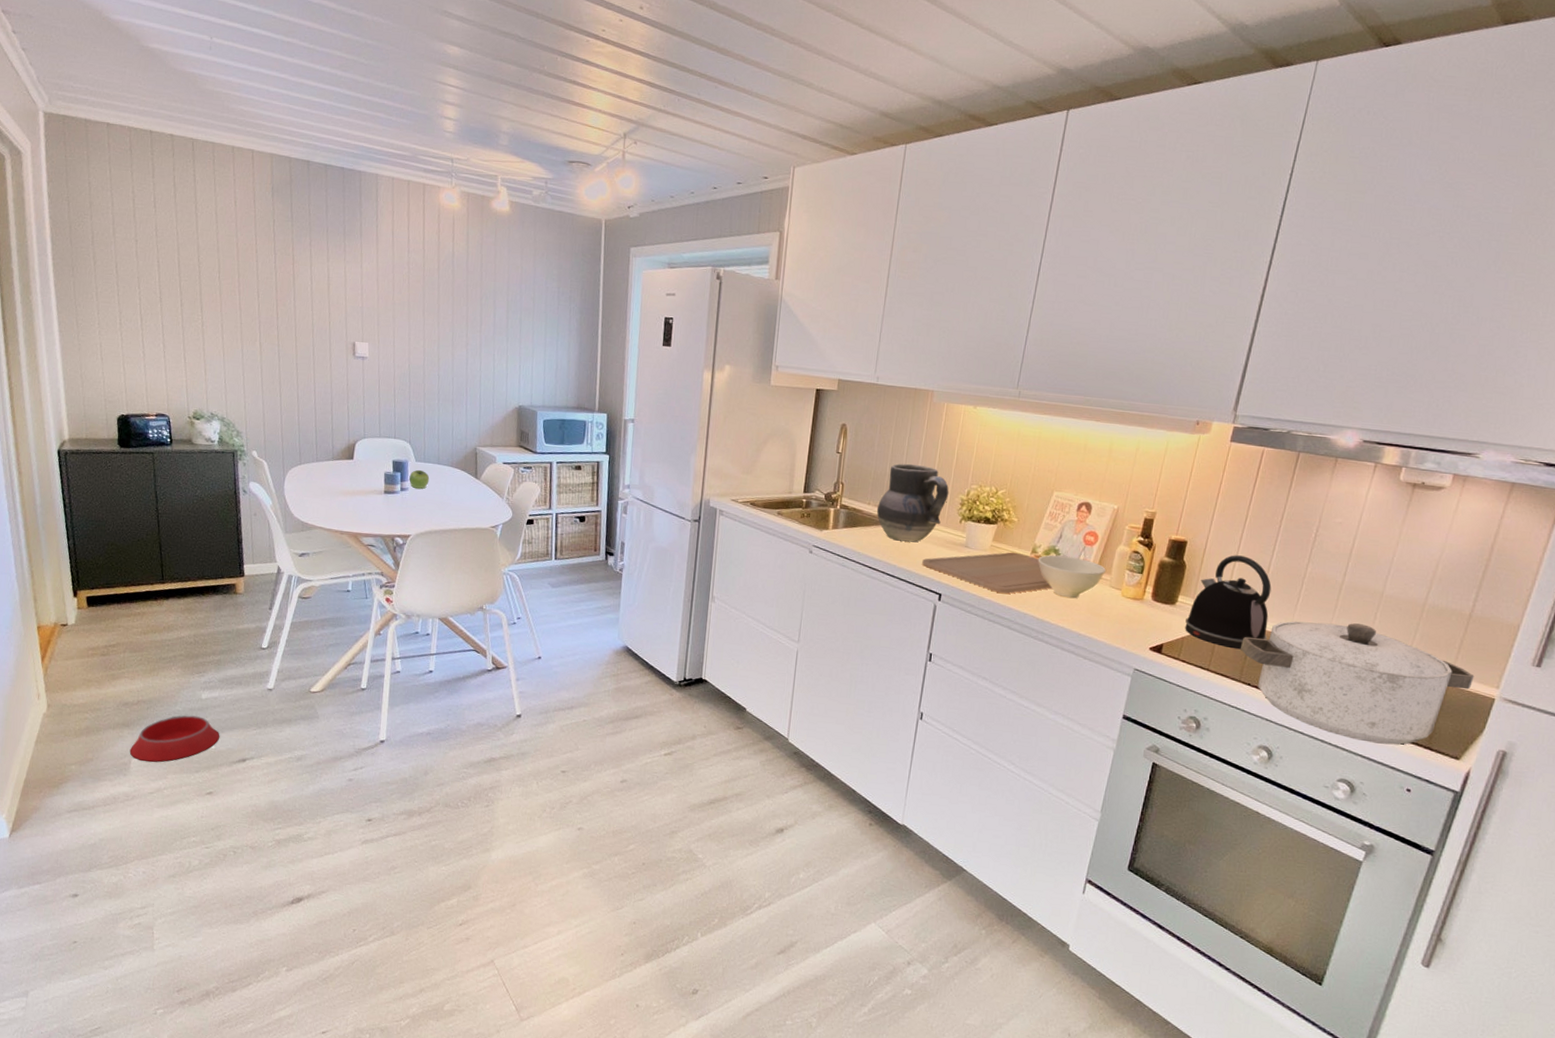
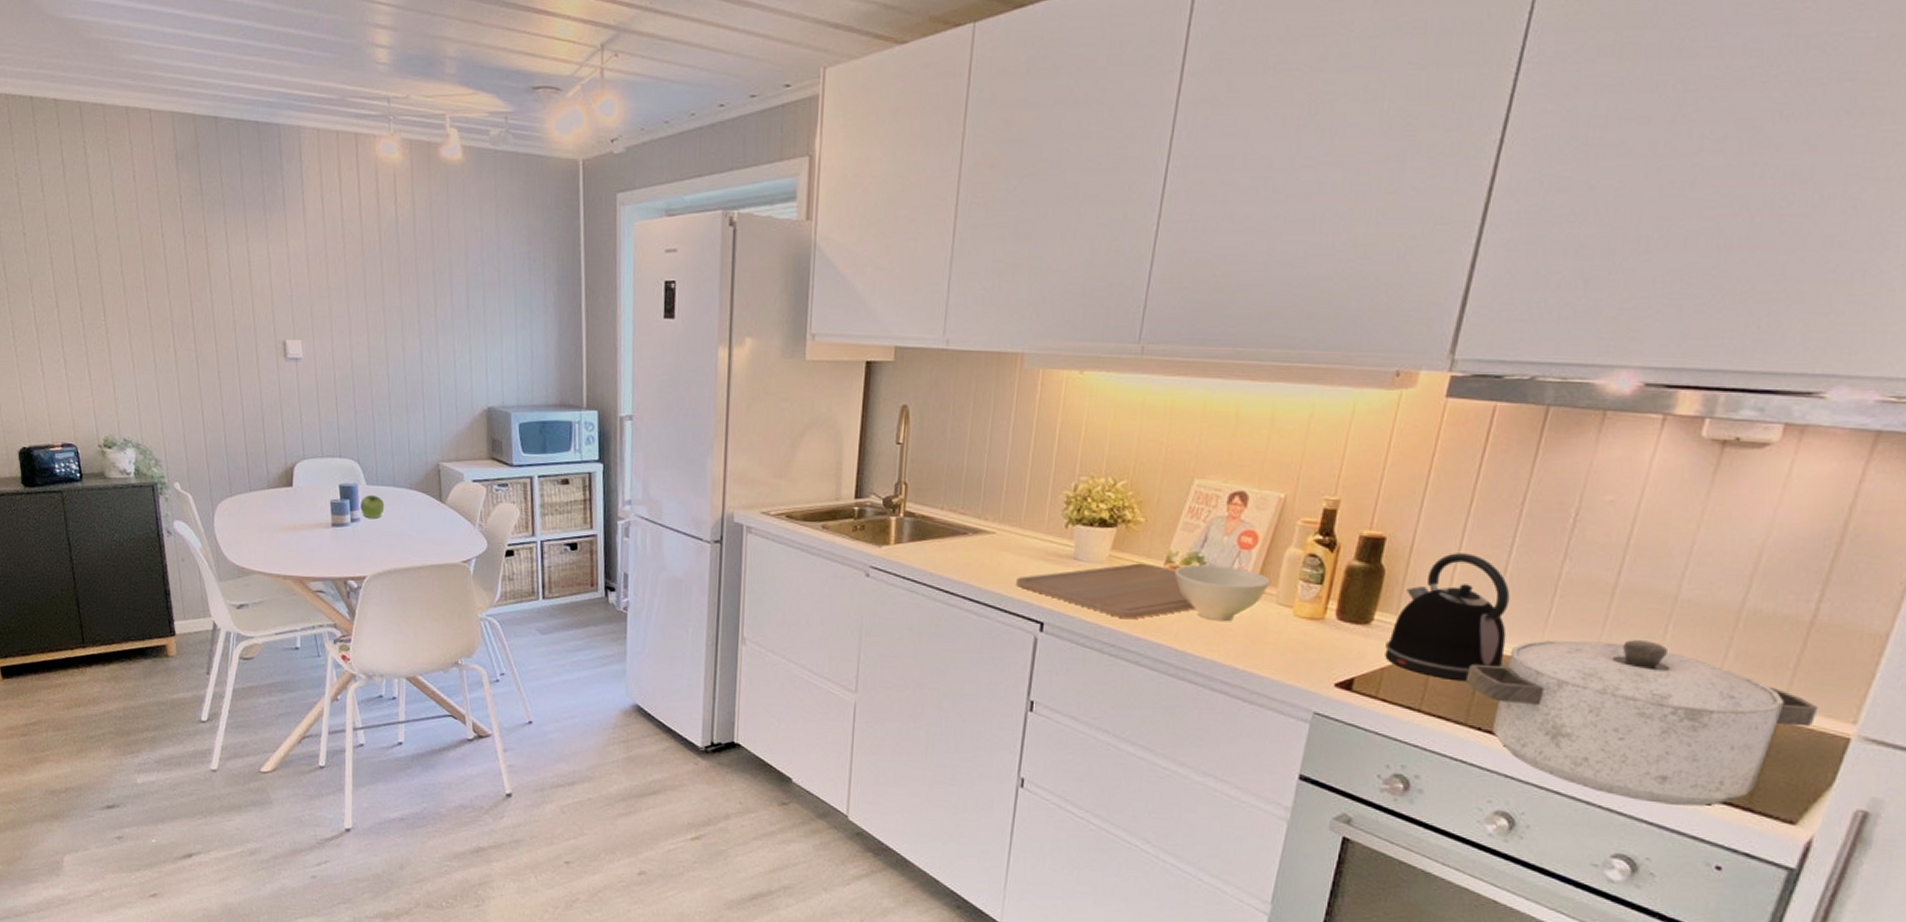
pet bowl: present [129,715,220,762] -> none [61,803,161,860]
ceramic jug: present [876,463,949,542] -> none [952,452,1050,556]

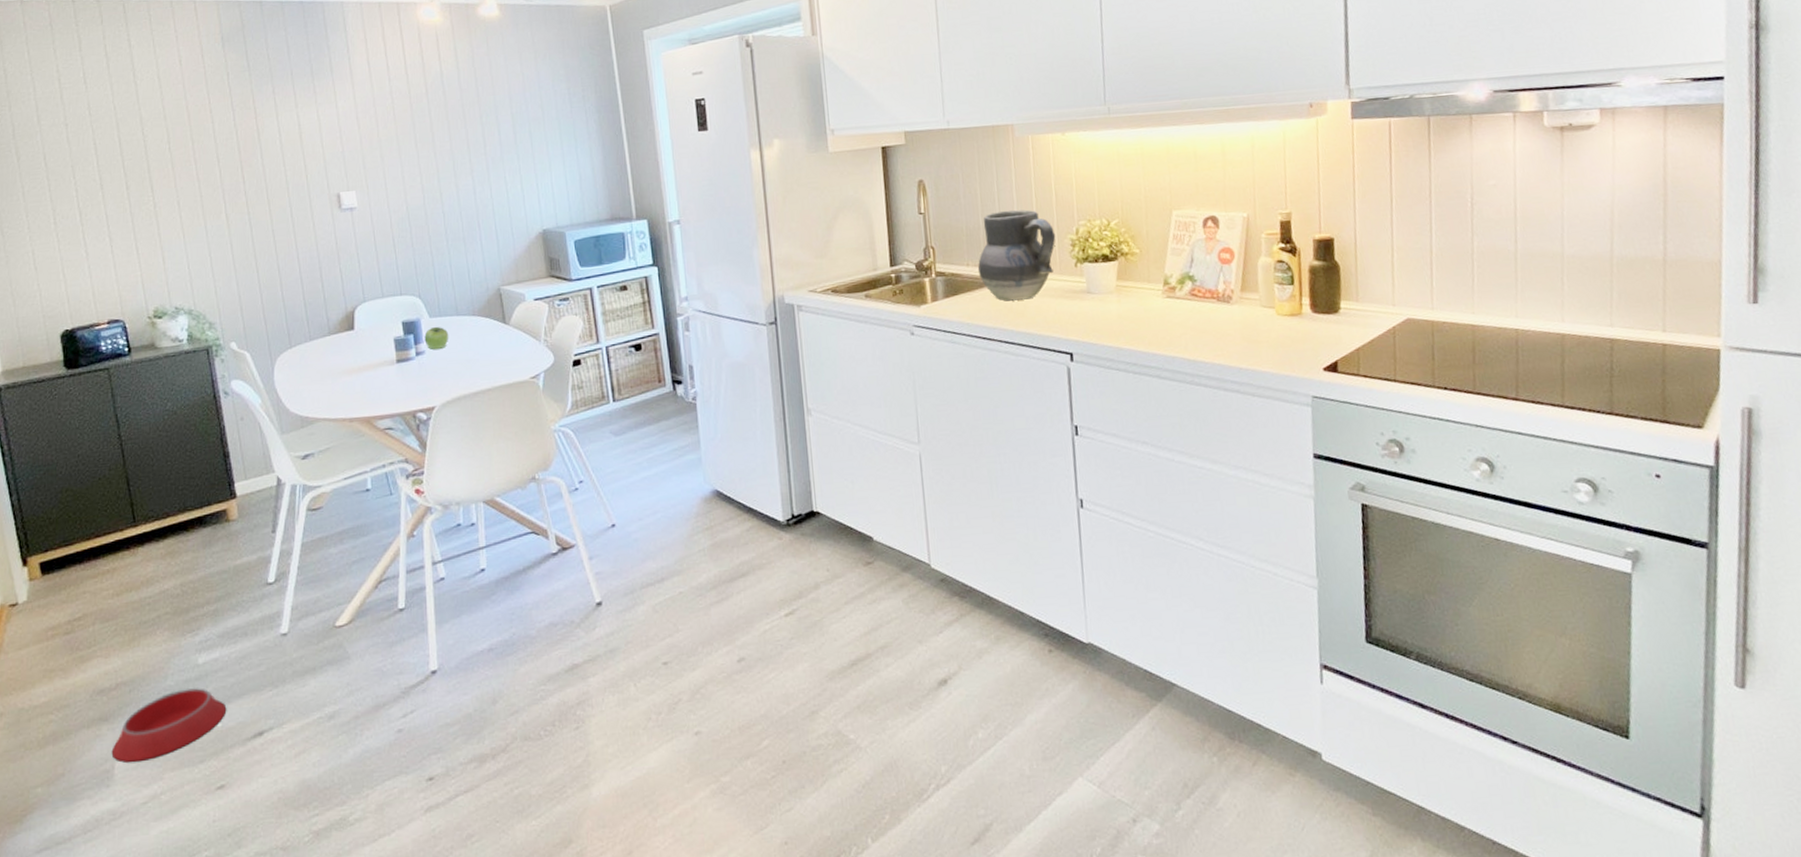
pet bowl: none [61,803,161,860] -> present [111,688,227,762]
ceramic jug: none [952,452,1050,556] -> present [977,209,1056,301]
chopping board: present [1016,563,1196,619] -> none [1042,288,1197,339]
bowl: present [1174,564,1270,622] -> none [1172,280,1252,329]
kettle: present [1385,553,1510,680] -> none [1355,242,1452,350]
cooking pot: present [1466,640,1819,807] -> none [1423,293,1691,429]

